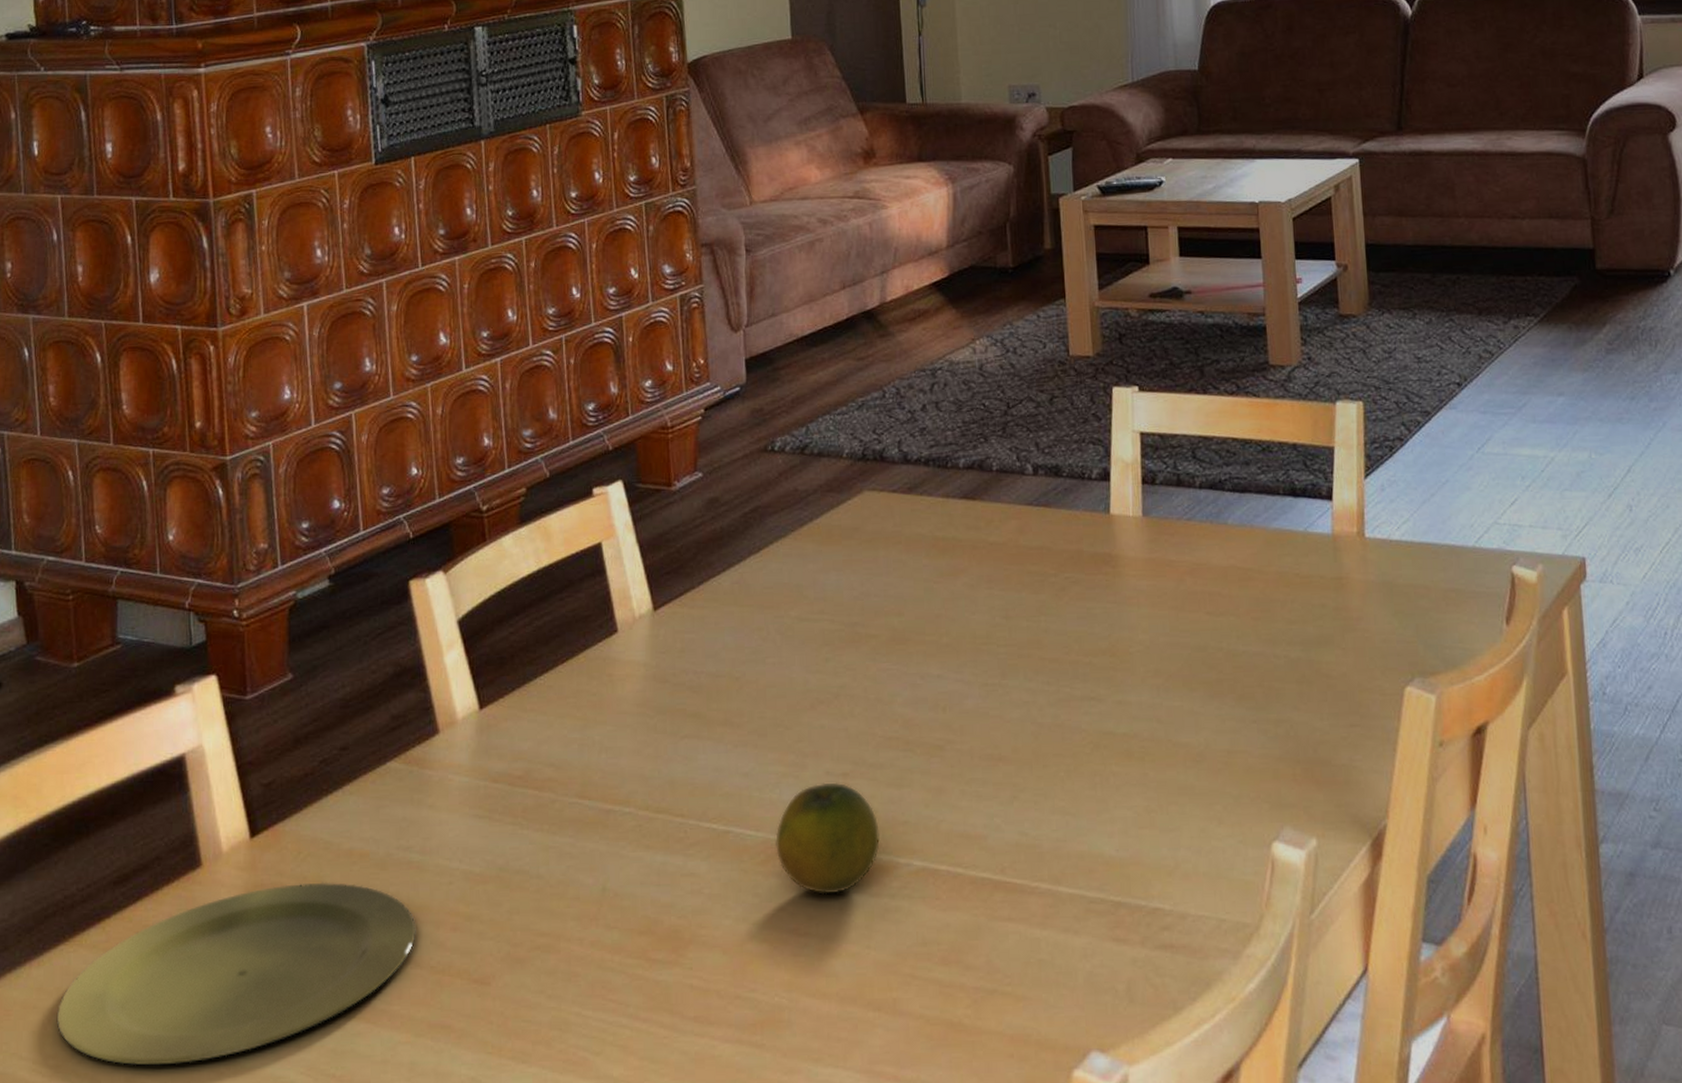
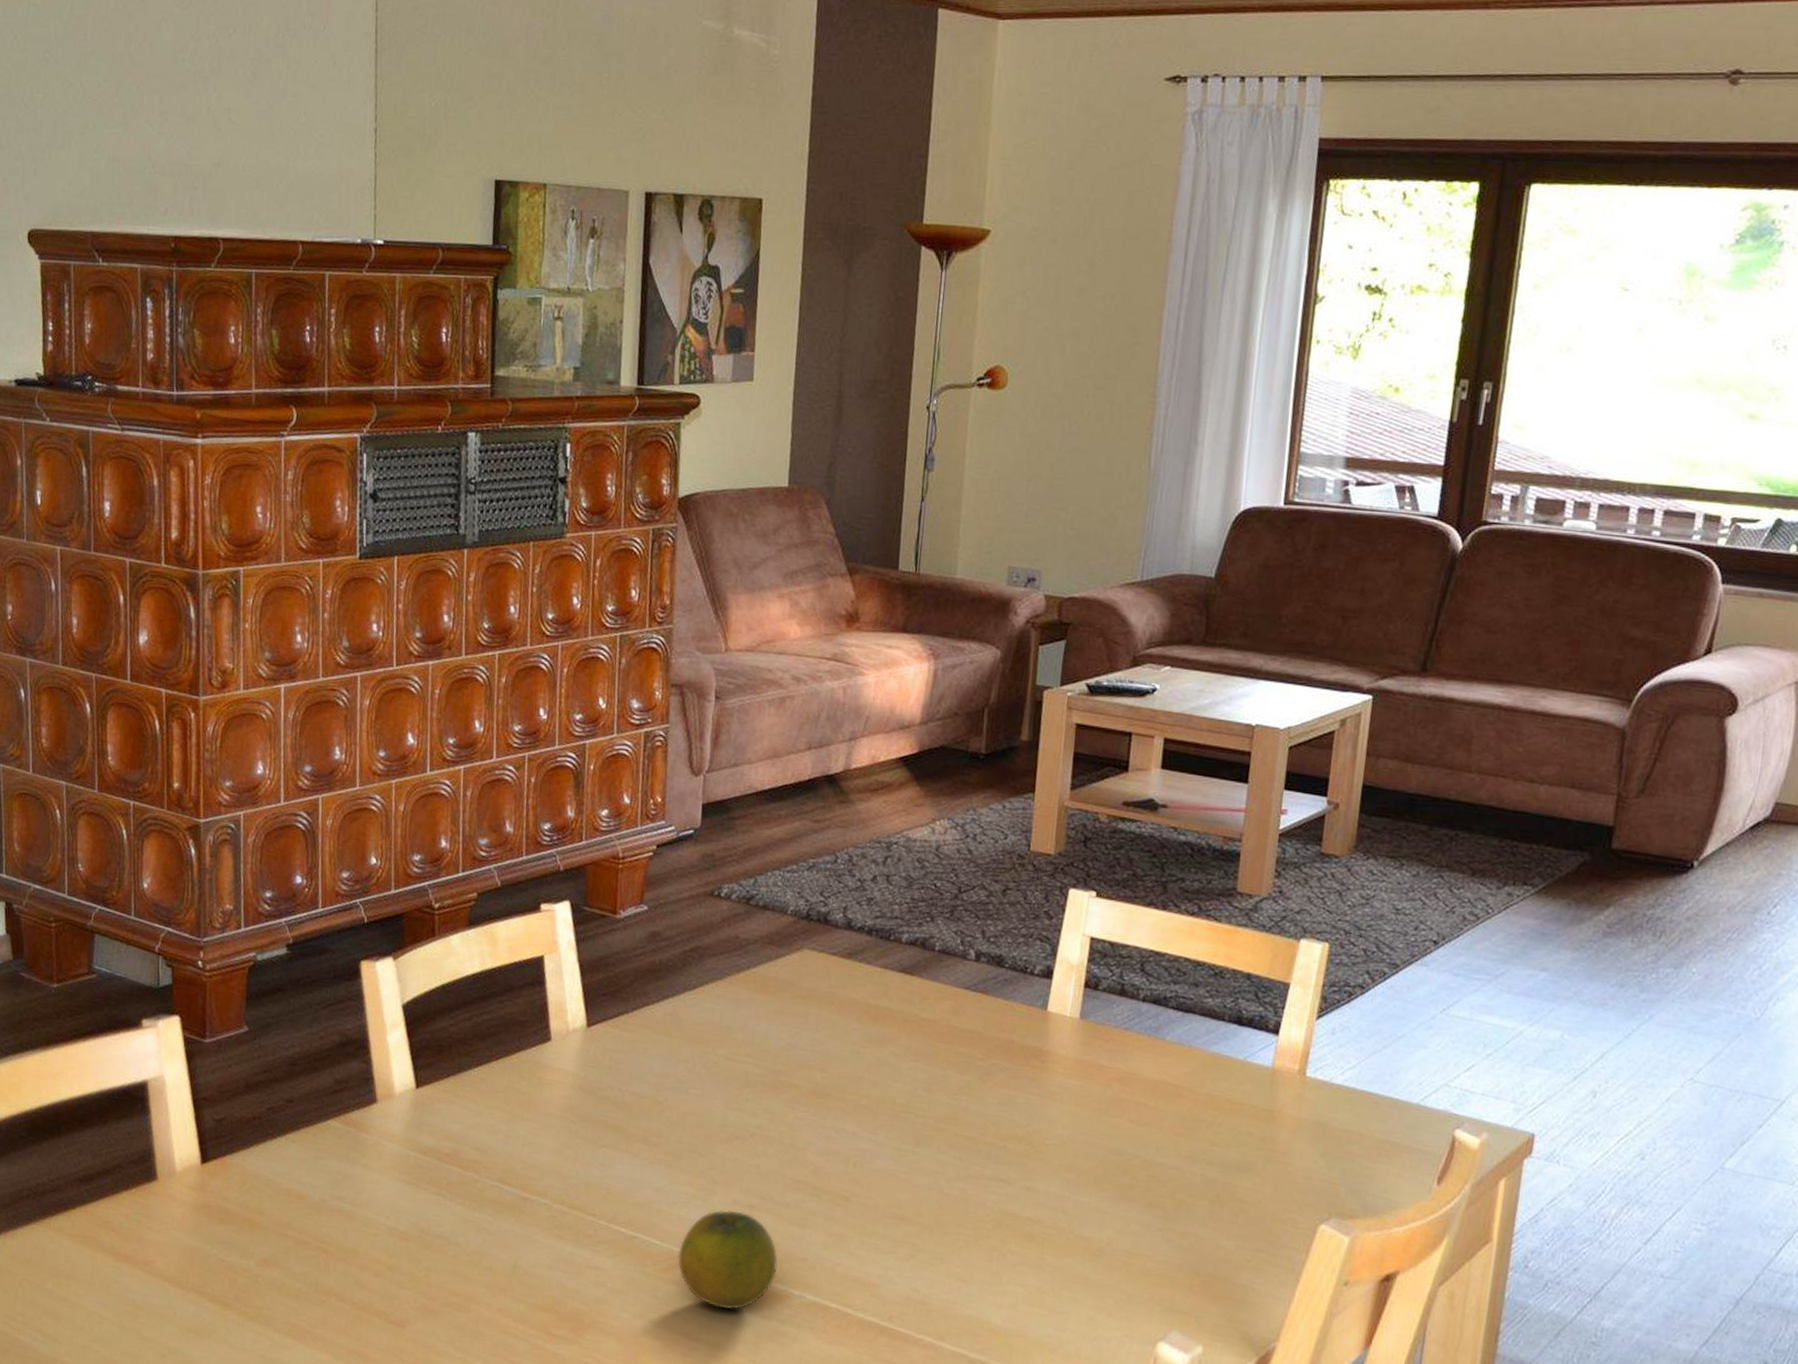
plate: present [57,882,416,1066] -> none [26,1208,343,1344]

